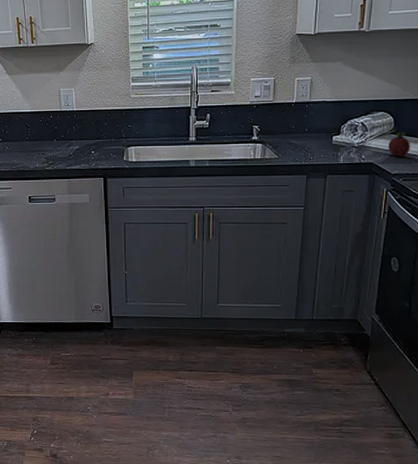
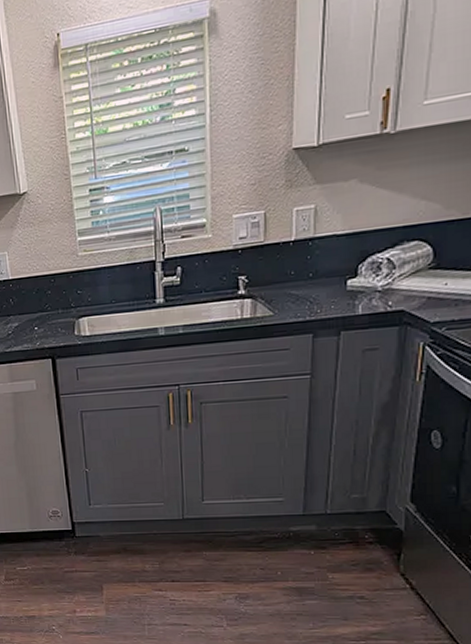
fruit: present [388,132,410,157] -> none [425,265,457,299]

